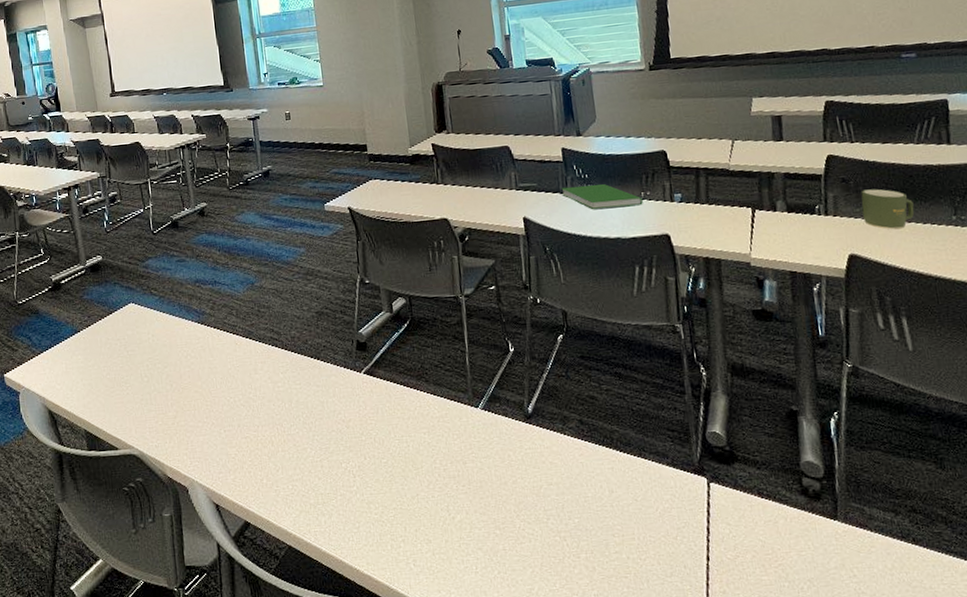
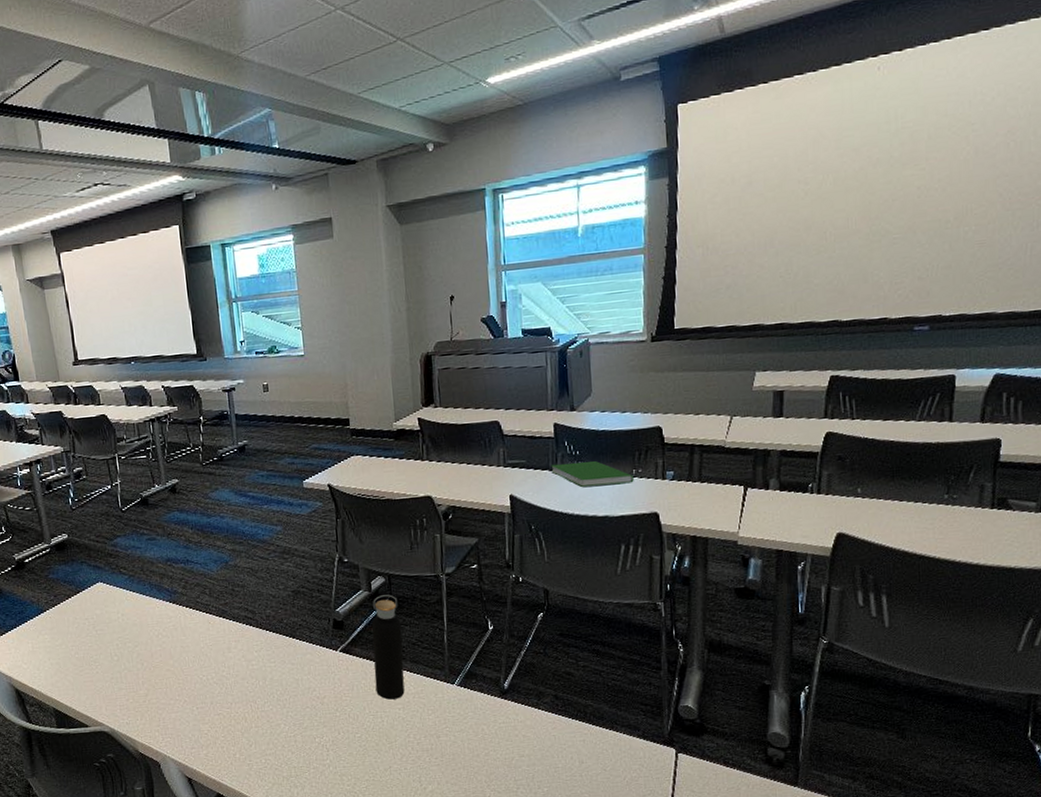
water bottle: none [394,316,429,424] -> present [372,594,405,700]
mug: present [861,189,915,230] -> none [855,467,907,509]

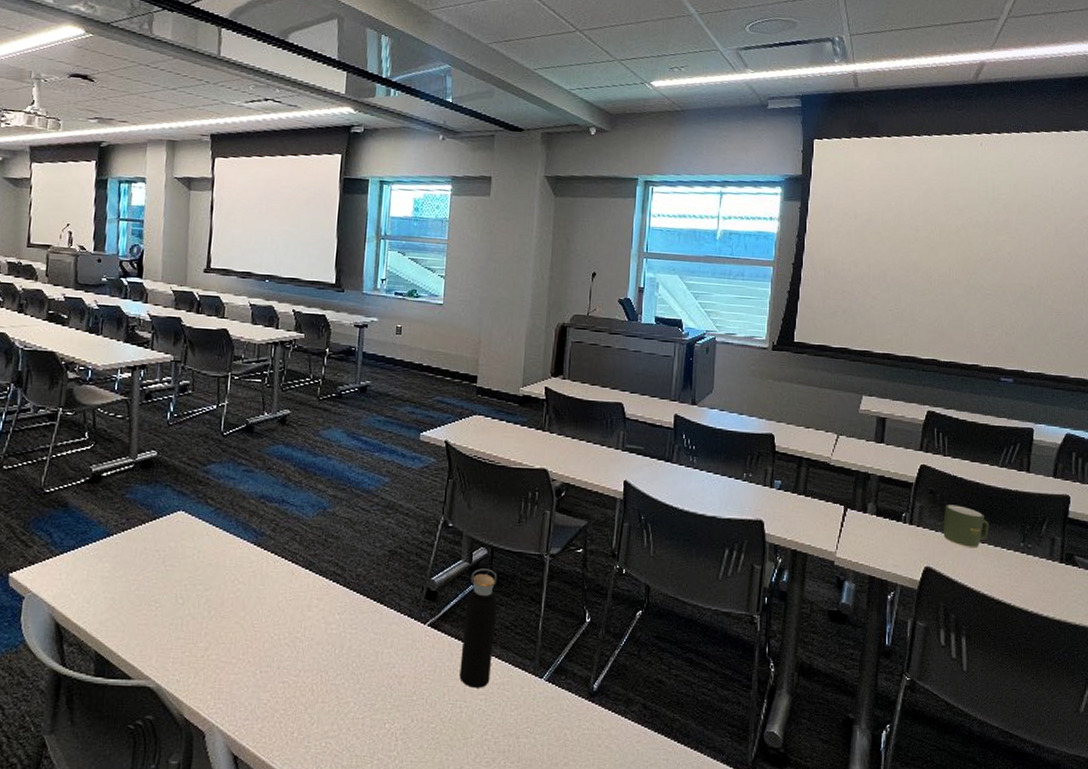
hardcover book: present [551,461,634,488] -> none [667,455,744,487]
mug: none [855,467,907,509] -> present [943,504,989,549]

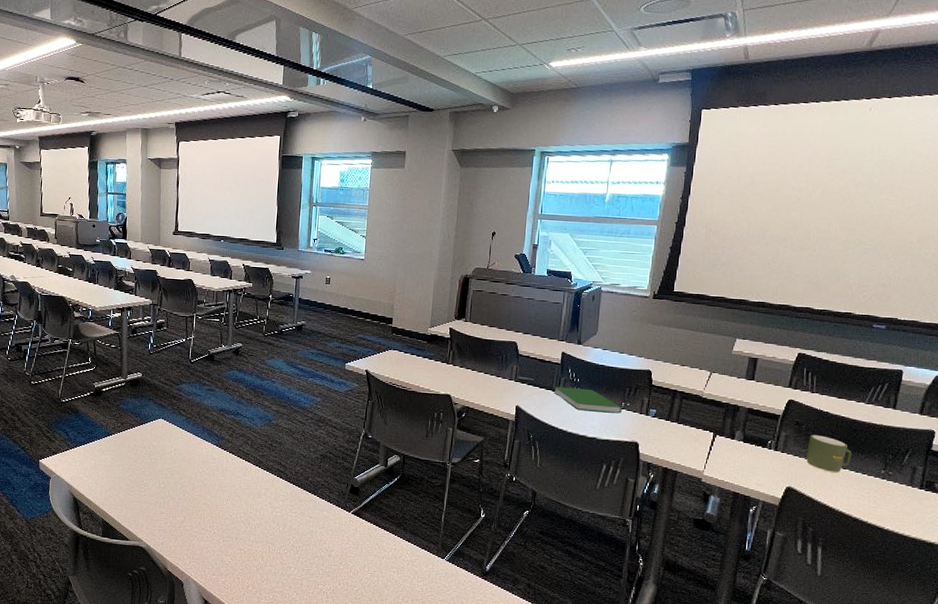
water bottle: present [459,568,497,688] -> none [377,471,408,563]
hardcover book: none [667,455,744,487] -> present [554,386,622,414]

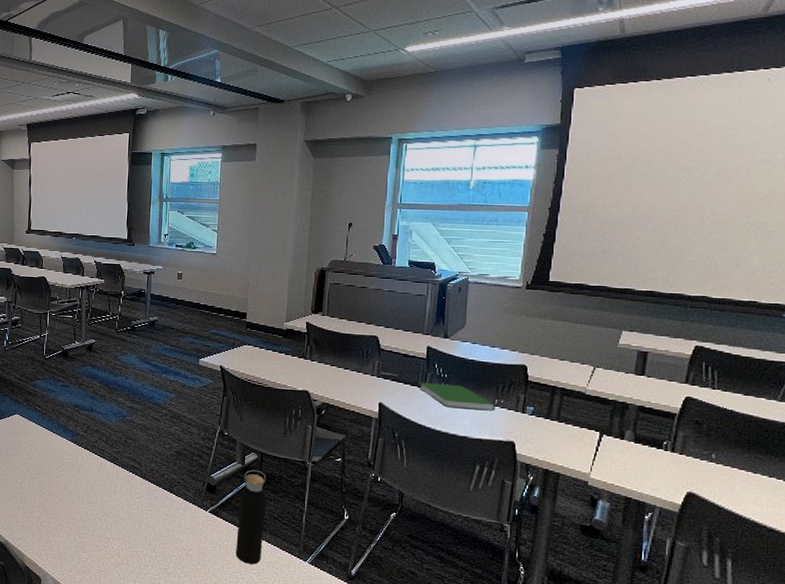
water bottle: none [377,471,408,563] -> present [235,470,267,565]
mug: present [806,435,852,473] -> none [709,435,763,478]

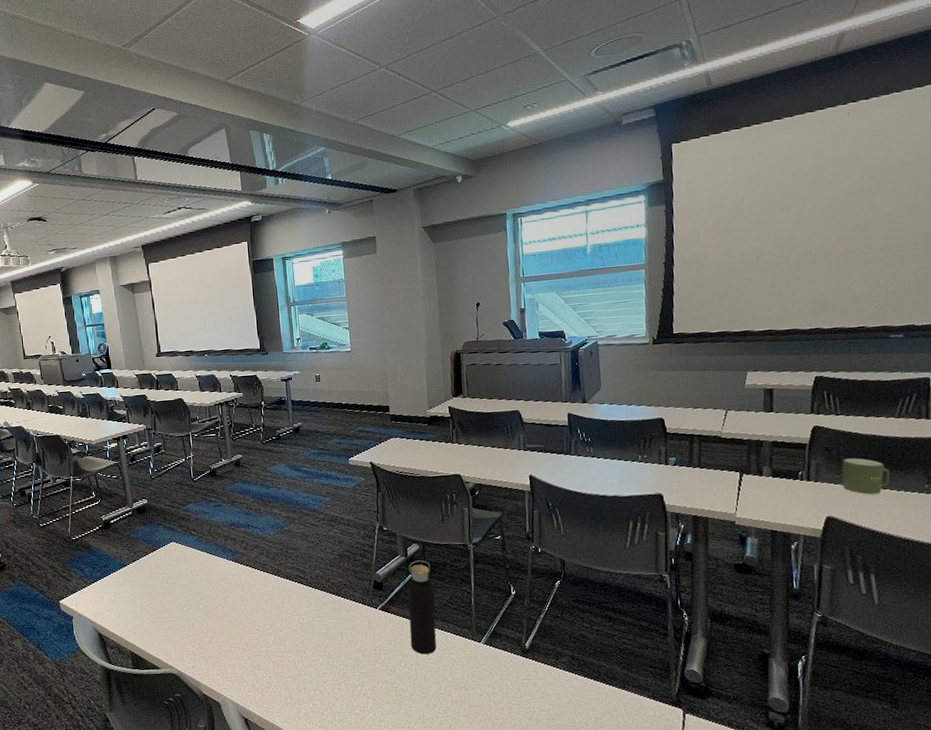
hardcover book: present [419,382,495,411] -> none [565,447,640,470]
mug: none [709,435,763,478] -> present [841,458,890,496]

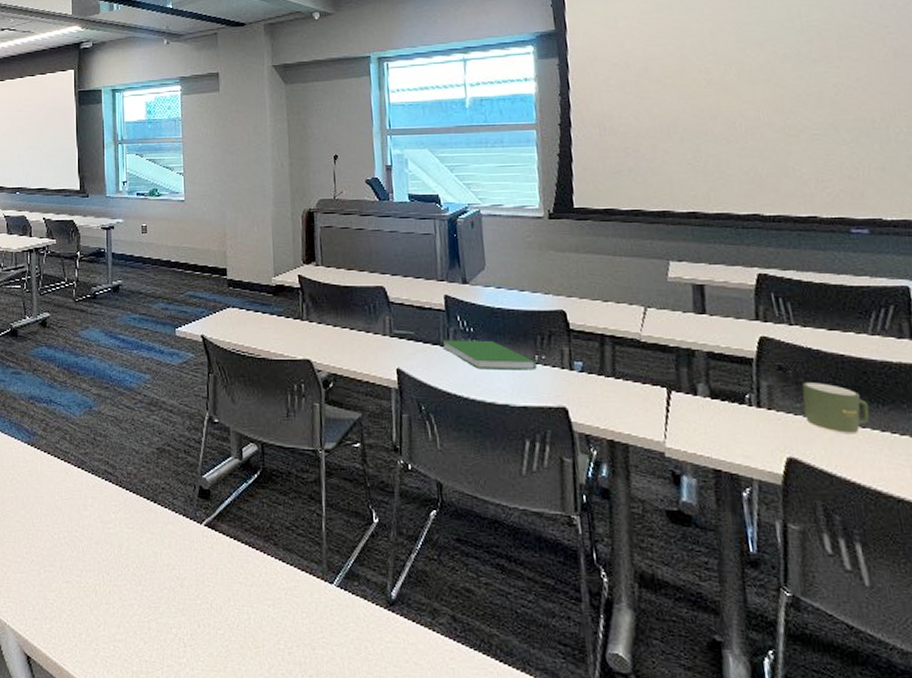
water bottle: present [407,560,437,654] -> none [241,465,276,593]
hardcover book: none [565,447,640,470] -> present [442,339,537,370]

